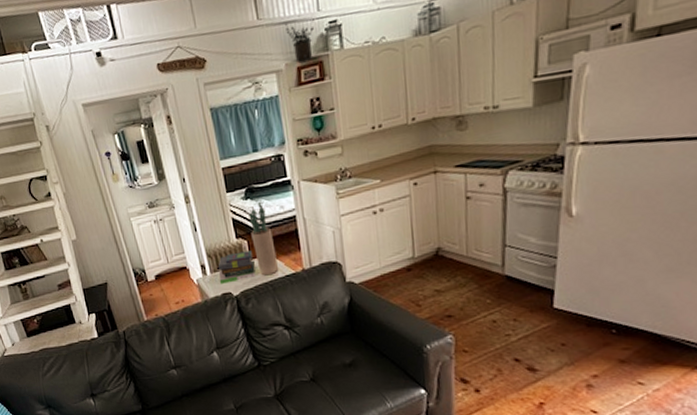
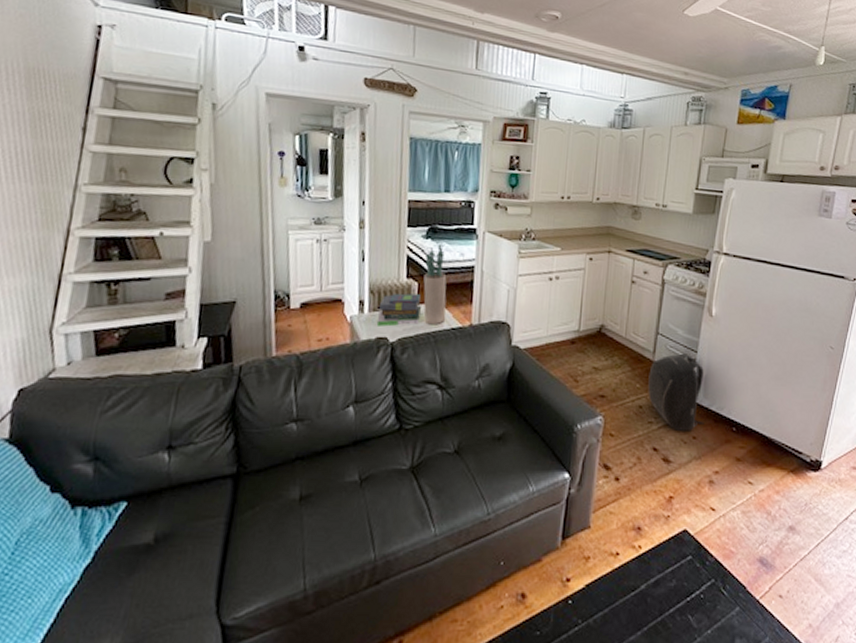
potted plant: present [285,23,314,64] -> none [500,80,526,122]
backpack: none [499,261,575,340] -> present [648,353,705,431]

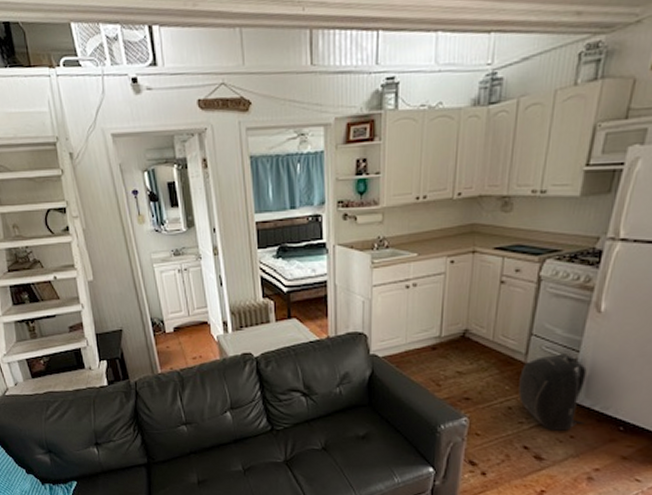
books: present [376,293,422,327] -> none [240,312,280,343]
vase: present [423,242,447,325] -> none [278,260,304,340]

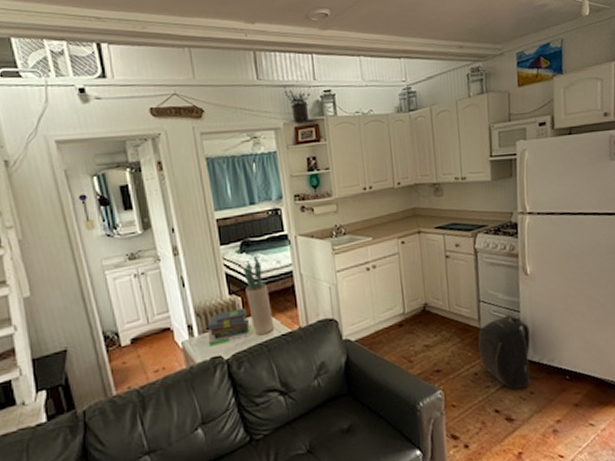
books: none [240,312,280,343] -> present [207,308,250,347]
vase: none [278,260,304,340] -> present [243,254,275,336]
potted plant: none [340,73,369,120] -> present [284,86,310,124]

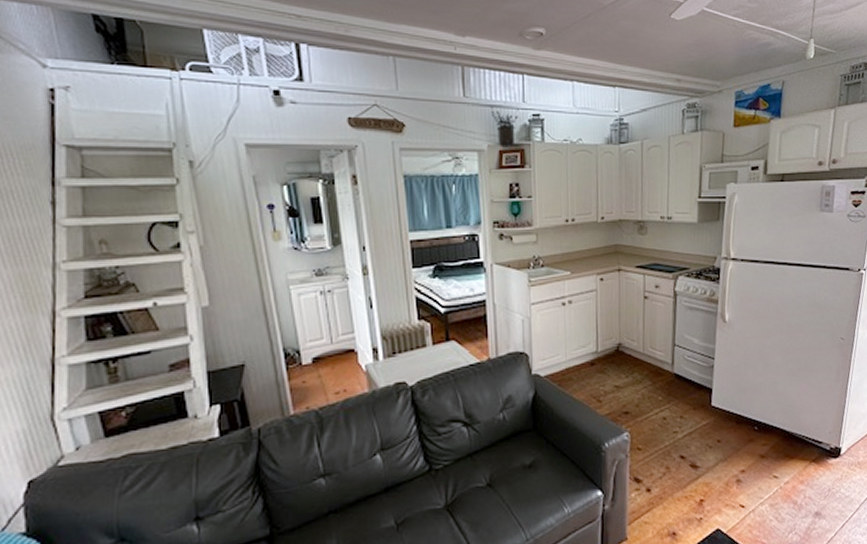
books: present [207,308,250,347] -> none [393,335,438,372]
vase: present [243,254,275,336] -> none [435,280,463,364]
backpack: present [478,315,539,390] -> none [669,361,727,437]

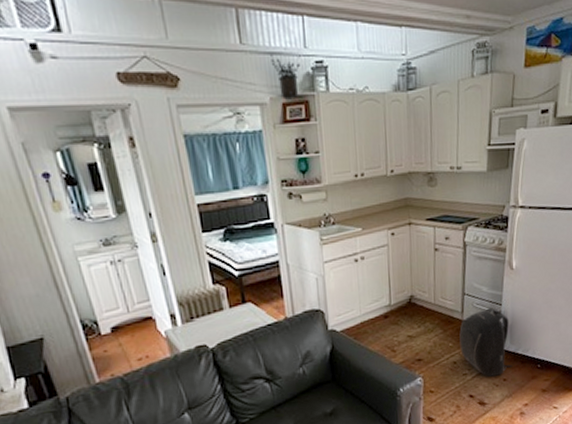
backpack: none [669,361,727,437] -> present [459,308,513,377]

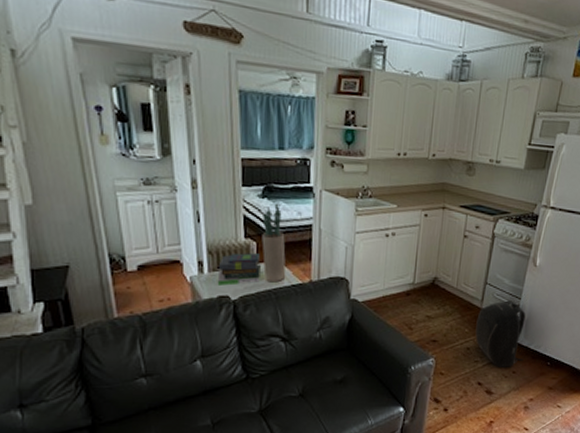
books: none [191,298,235,336] -> present [217,253,262,286]
vase: none [227,242,261,326] -> present [262,201,286,283]
potted plant: present [270,53,300,100] -> none [333,26,361,73]

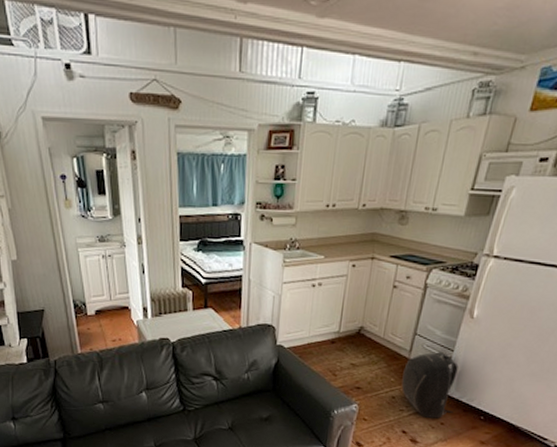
books: present [217,253,262,286] -> none [159,301,197,330]
vase: present [262,201,286,283] -> none [197,254,218,328]

